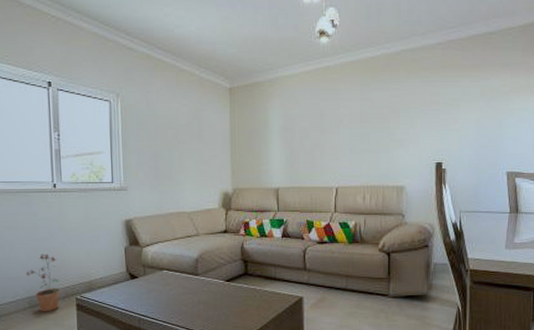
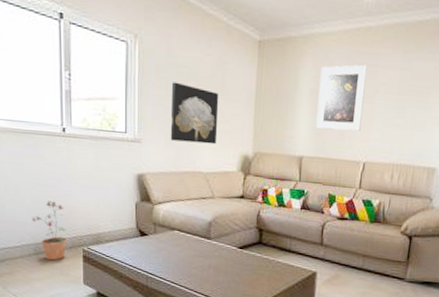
wall art: none [152,132,198,185] -> present [170,82,219,145]
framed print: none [288,99,330,161] -> present [316,64,368,132]

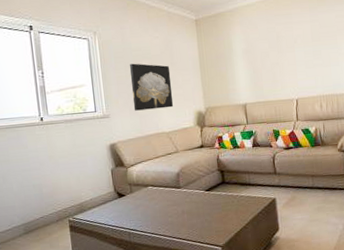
potted plant: present [32,200,68,261] -> none [20,182,54,237]
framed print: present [316,64,368,132] -> none [248,23,288,79]

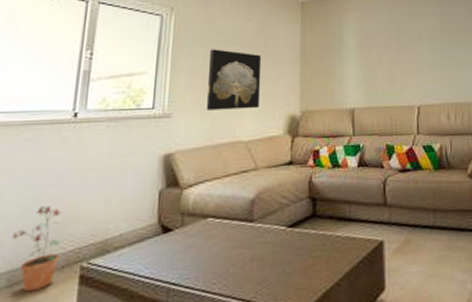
potted plant: none [20,182,54,237] -> present [12,205,62,292]

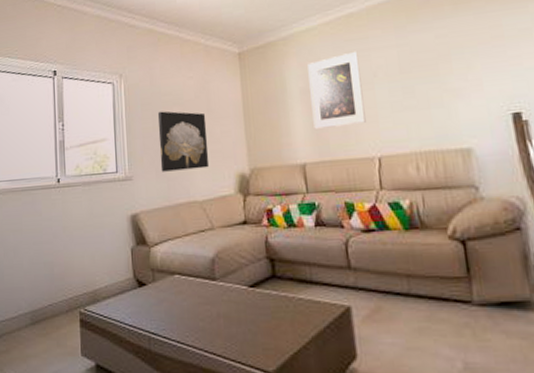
potted plant: present [12,205,62,292] -> none [29,259,64,330]
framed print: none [364,14,410,78] -> present [307,51,366,129]

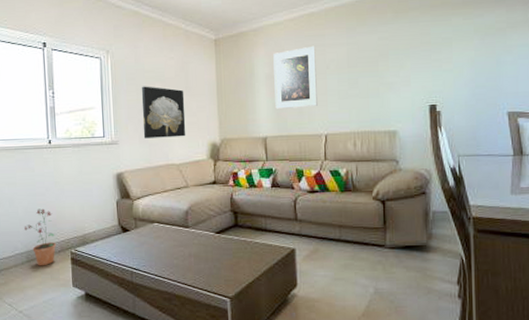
potted plant: none [29,259,64,330] -> present [24,208,57,266]

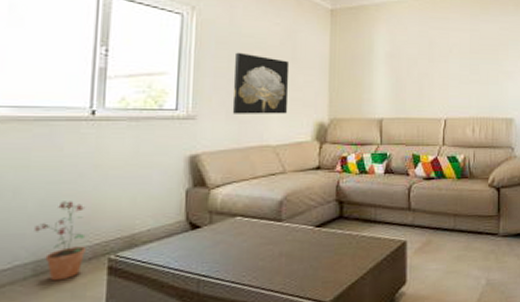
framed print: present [273,45,318,109] -> none [394,28,439,90]

